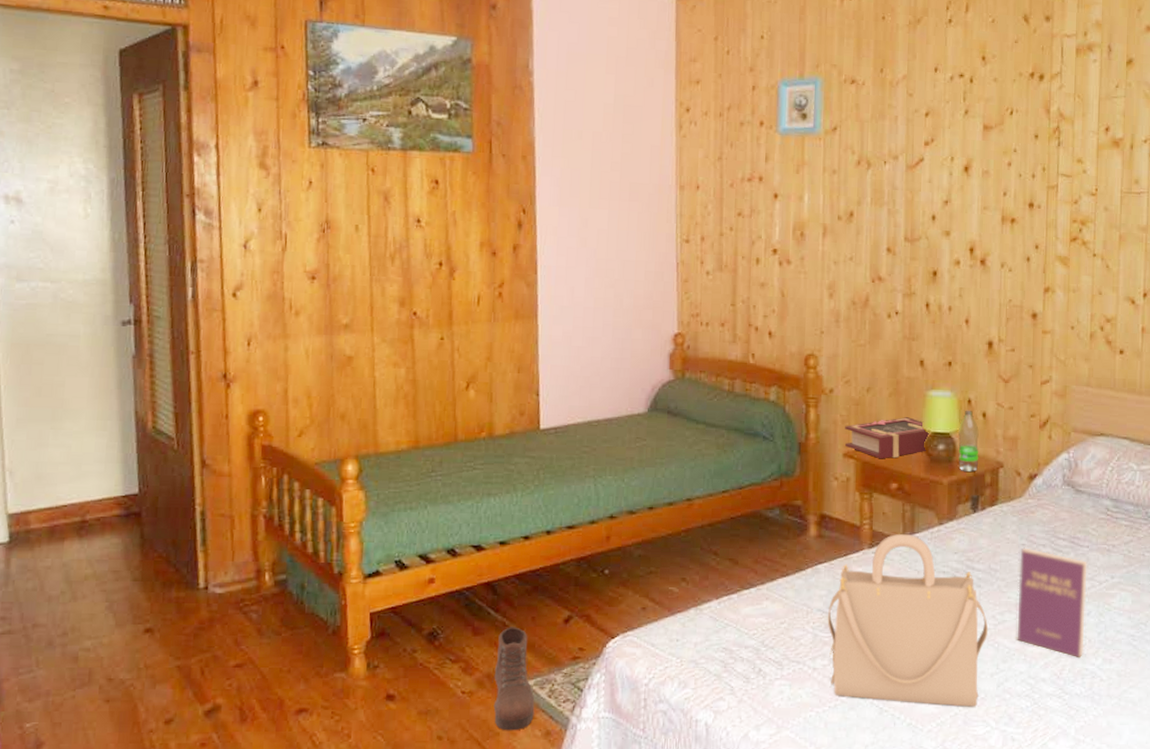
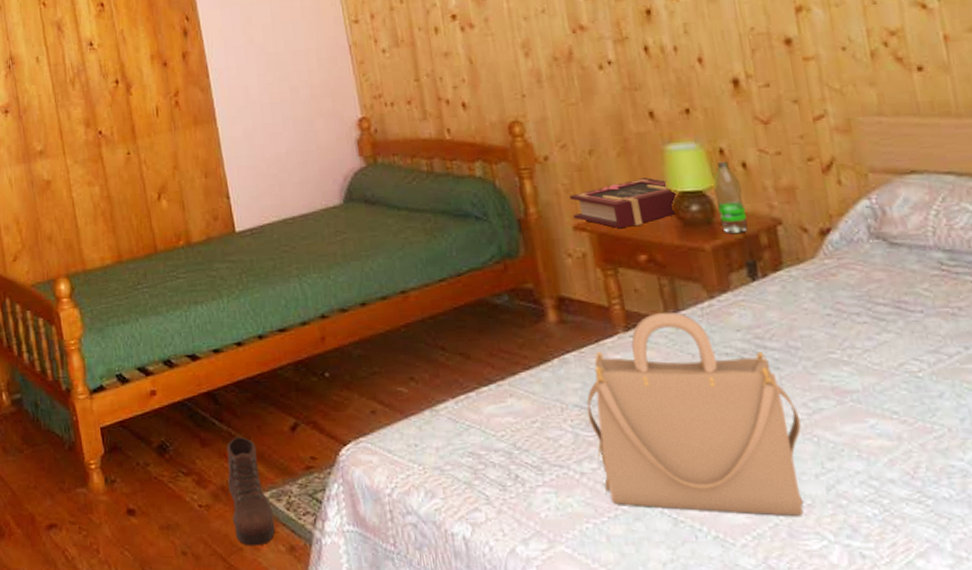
book: present [1017,547,1088,659] -> none [825,318,943,453]

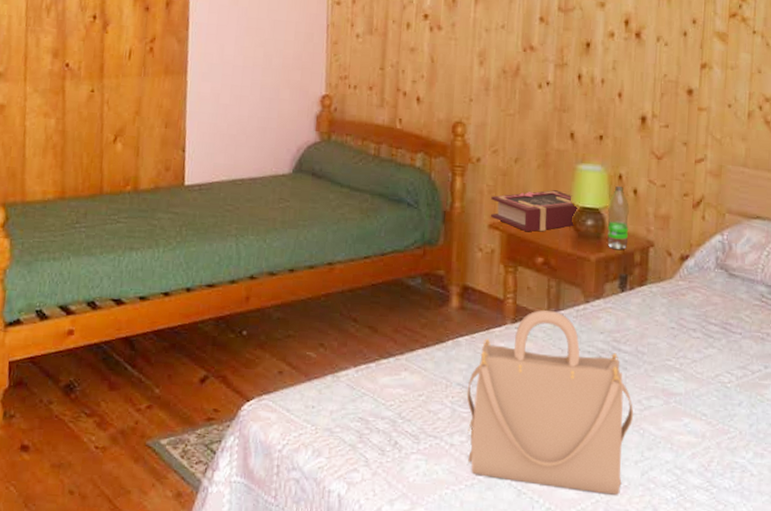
boot: present [226,436,275,546] -> none [126,383,168,490]

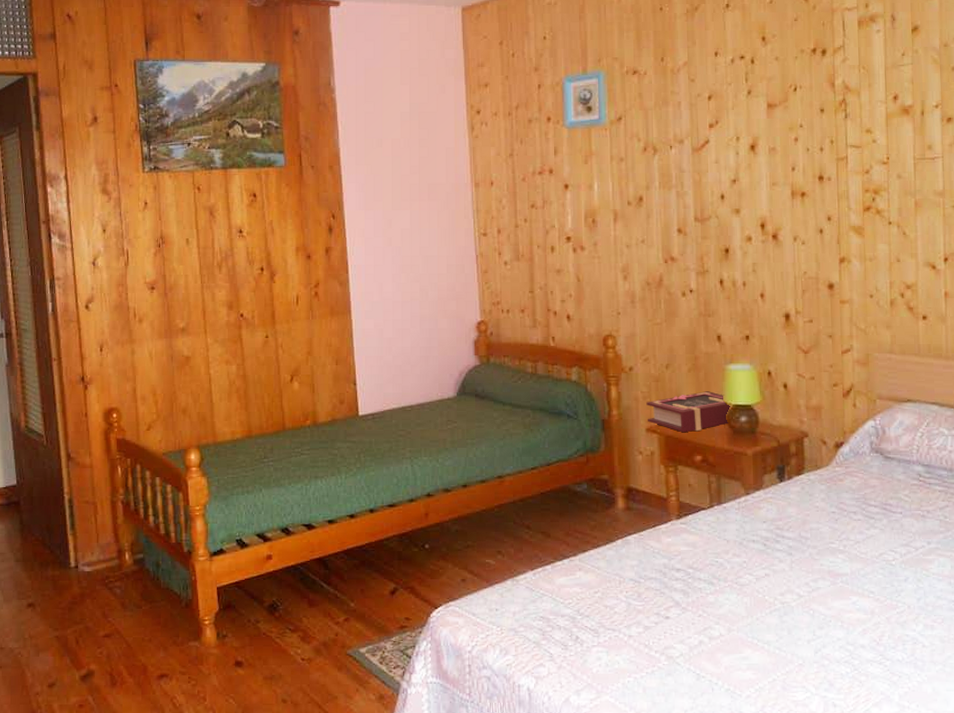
handbag: present [466,310,633,495] -> none [640,505,802,673]
bottle: present [607,185,629,250] -> none [760,382,783,442]

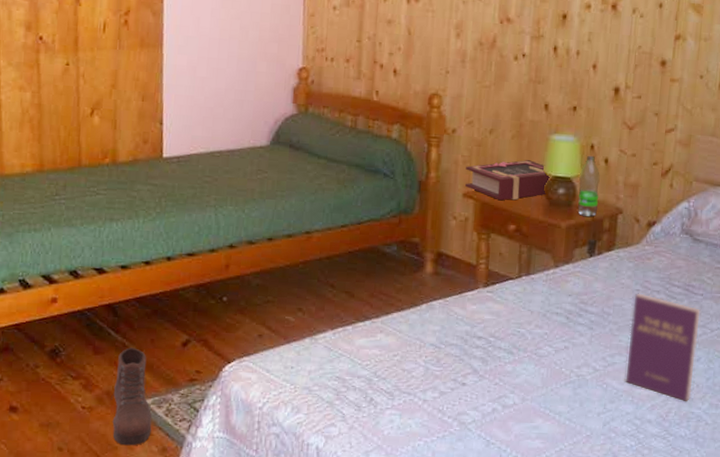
boot: none [328,598,368,695] -> present [111,347,153,446]
bottle: none [760,382,783,442] -> present [577,155,600,217]
book: none [830,515,904,625] -> present [625,293,701,402]

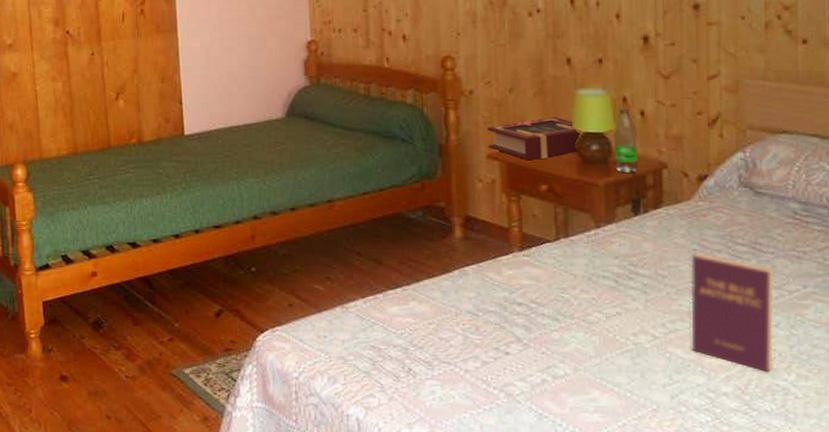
boot: present [111,347,153,446] -> none [152,318,192,415]

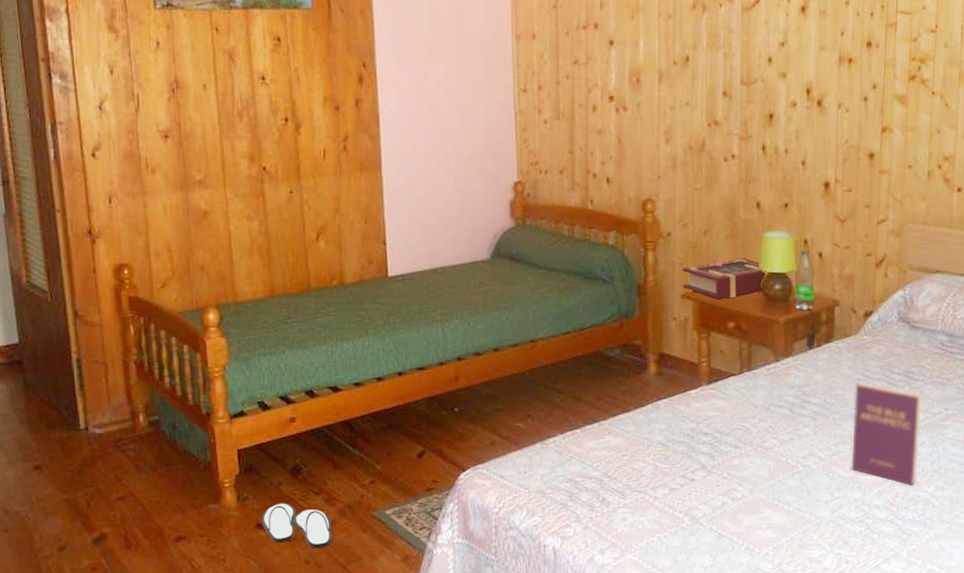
slippers: none [65,356,132,404] -> present [261,503,332,548]

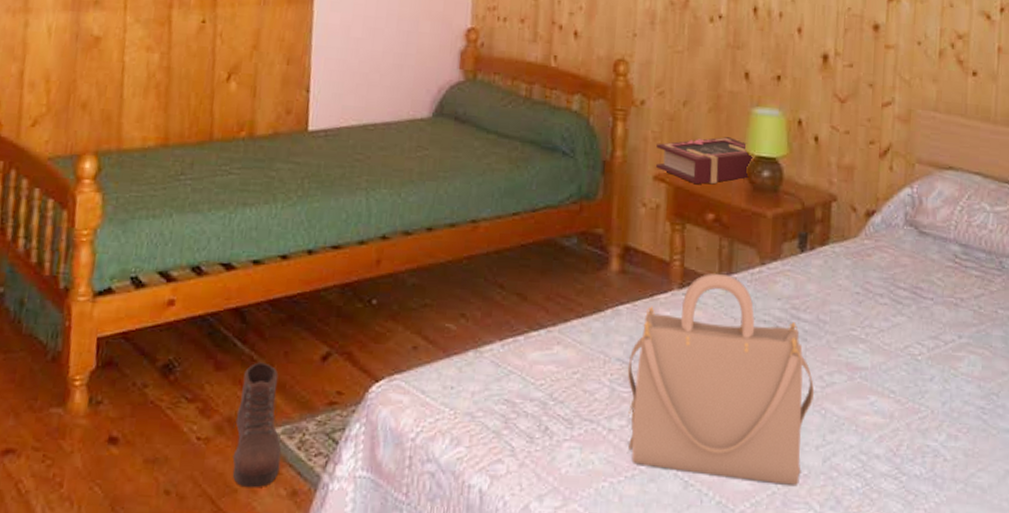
slippers: present [261,503,332,548] -> none [115,411,205,474]
boot: none [353,461,393,556] -> present [232,362,282,488]
handbag: none [667,371,823,532] -> present [627,274,814,485]
bottle: present [794,250,815,310] -> none [785,132,810,204]
book: present [851,382,922,486] -> none [847,296,931,433]

